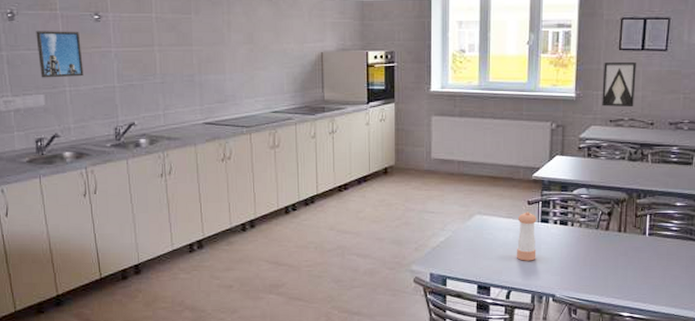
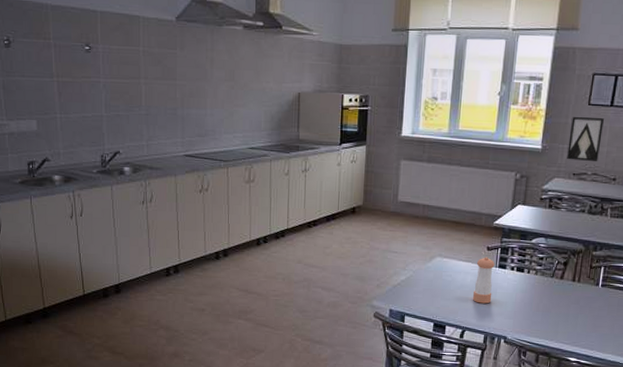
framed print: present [36,31,84,78] -> none [30,59,74,105]

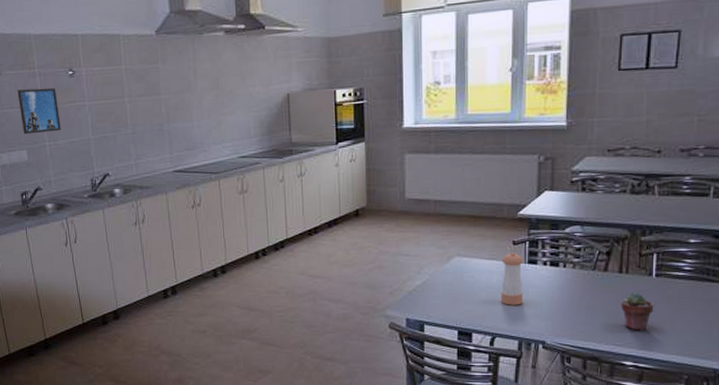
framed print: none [30,59,74,105] -> present [17,87,61,135]
wall art: present [567,116,604,162] -> none [598,84,639,135]
potted succulent: none [571,299,598,332] -> present [621,293,654,331]

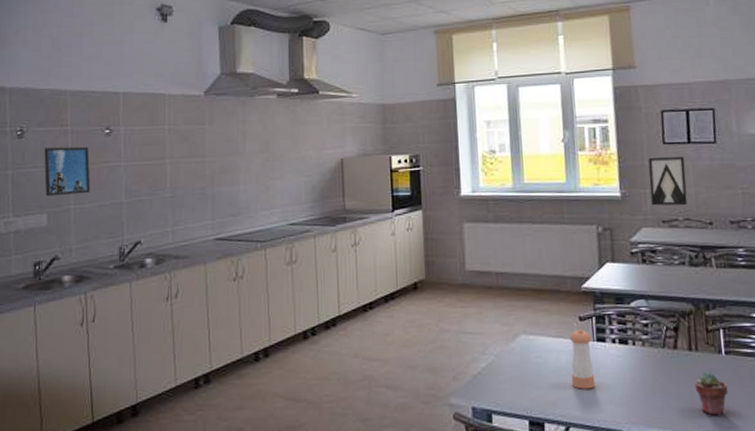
wall art: none [598,84,639,135] -> present [648,157,688,206]

